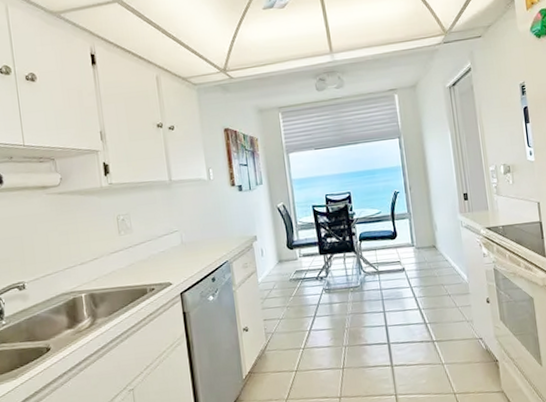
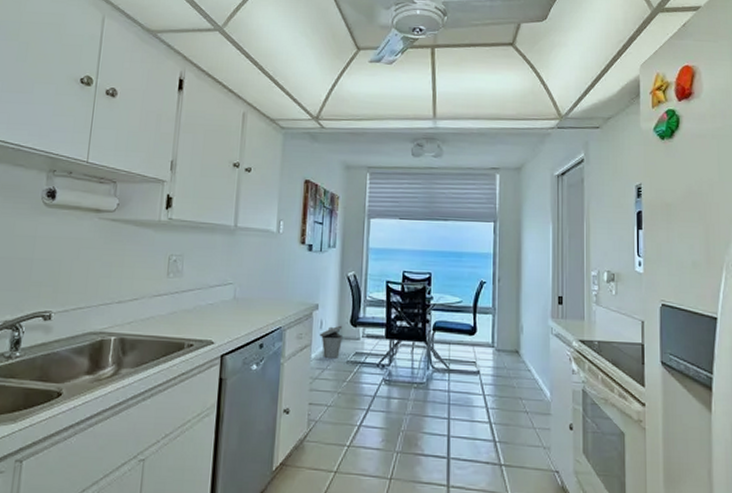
trash can: none [262,250,283,281] -> present [319,325,343,360]

